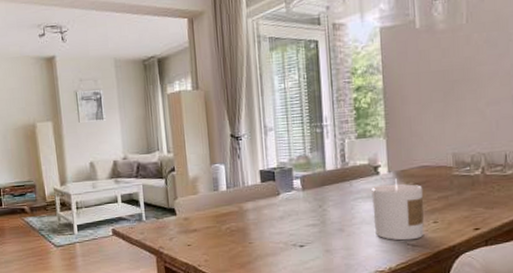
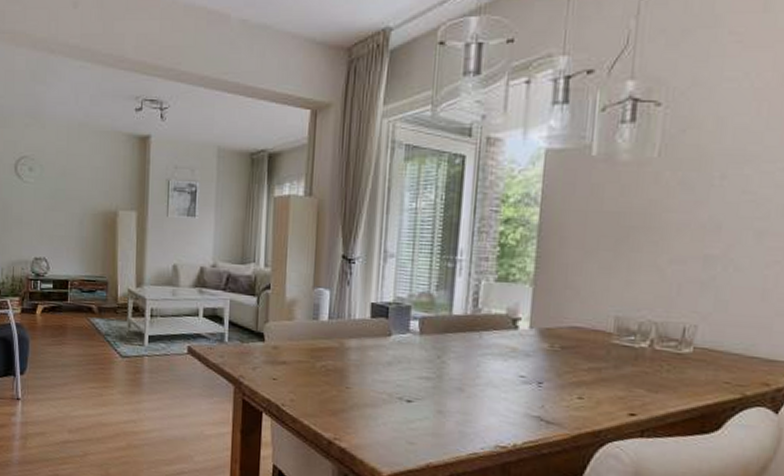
candle: present [371,178,424,241] -> none [503,337,571,416]

